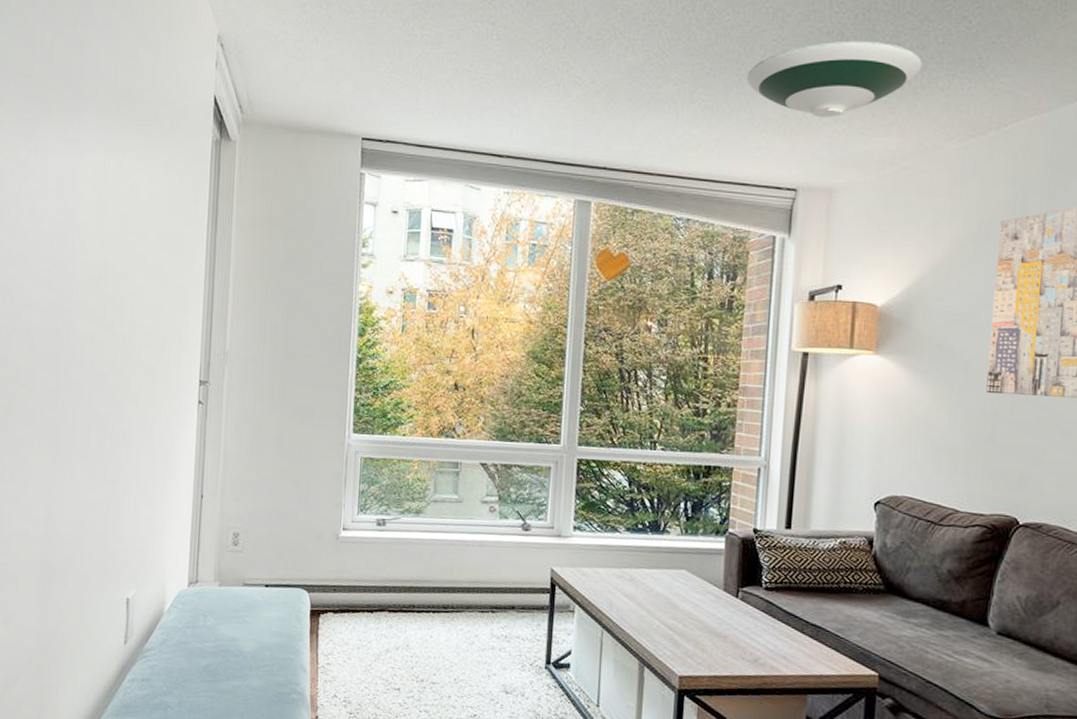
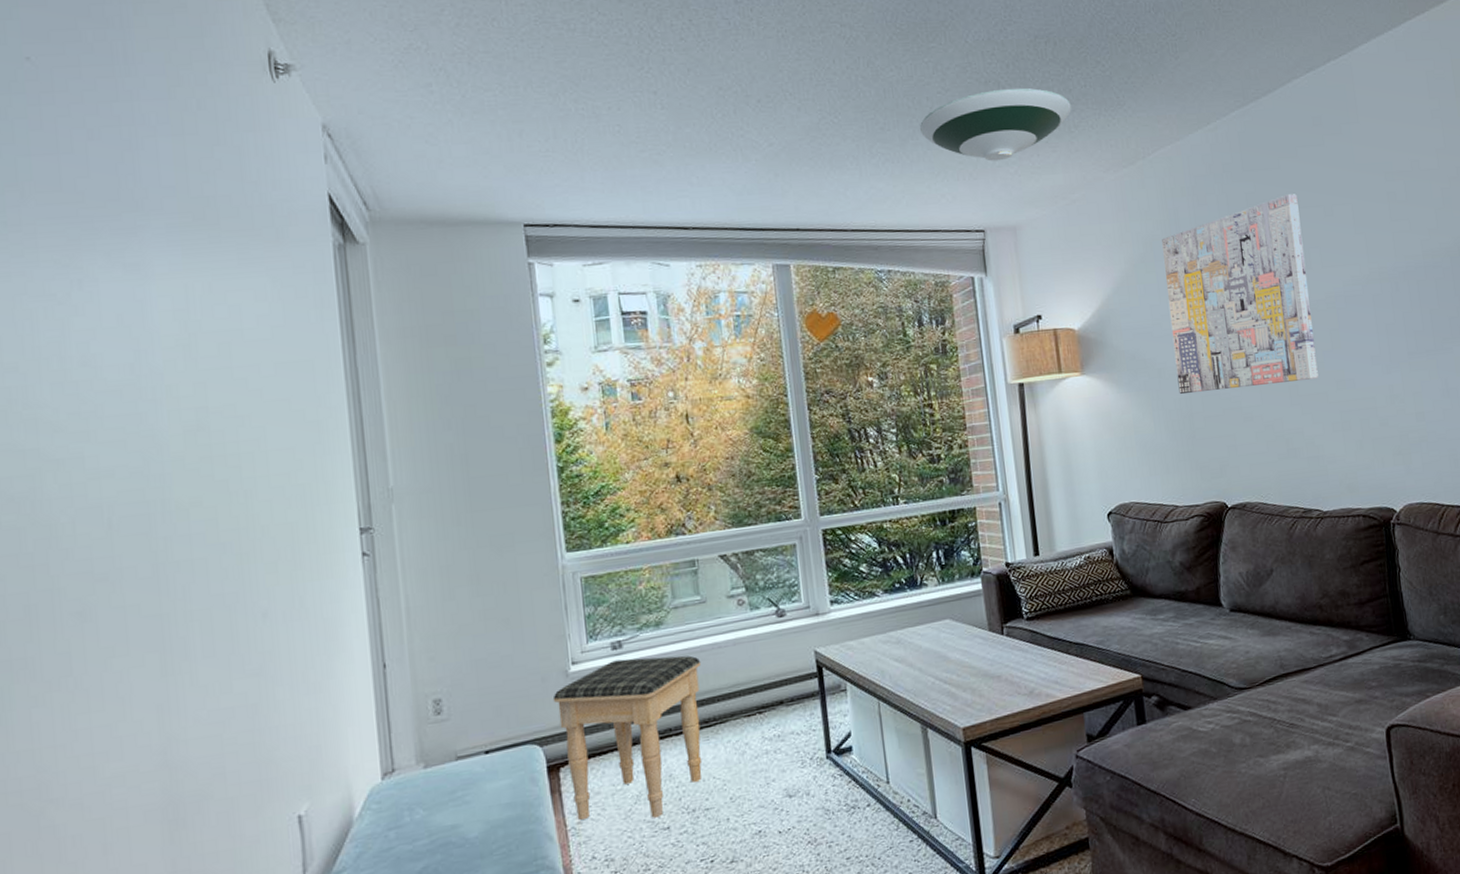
footstool: none [323,535,449,678] -> present [552,655,703,821]

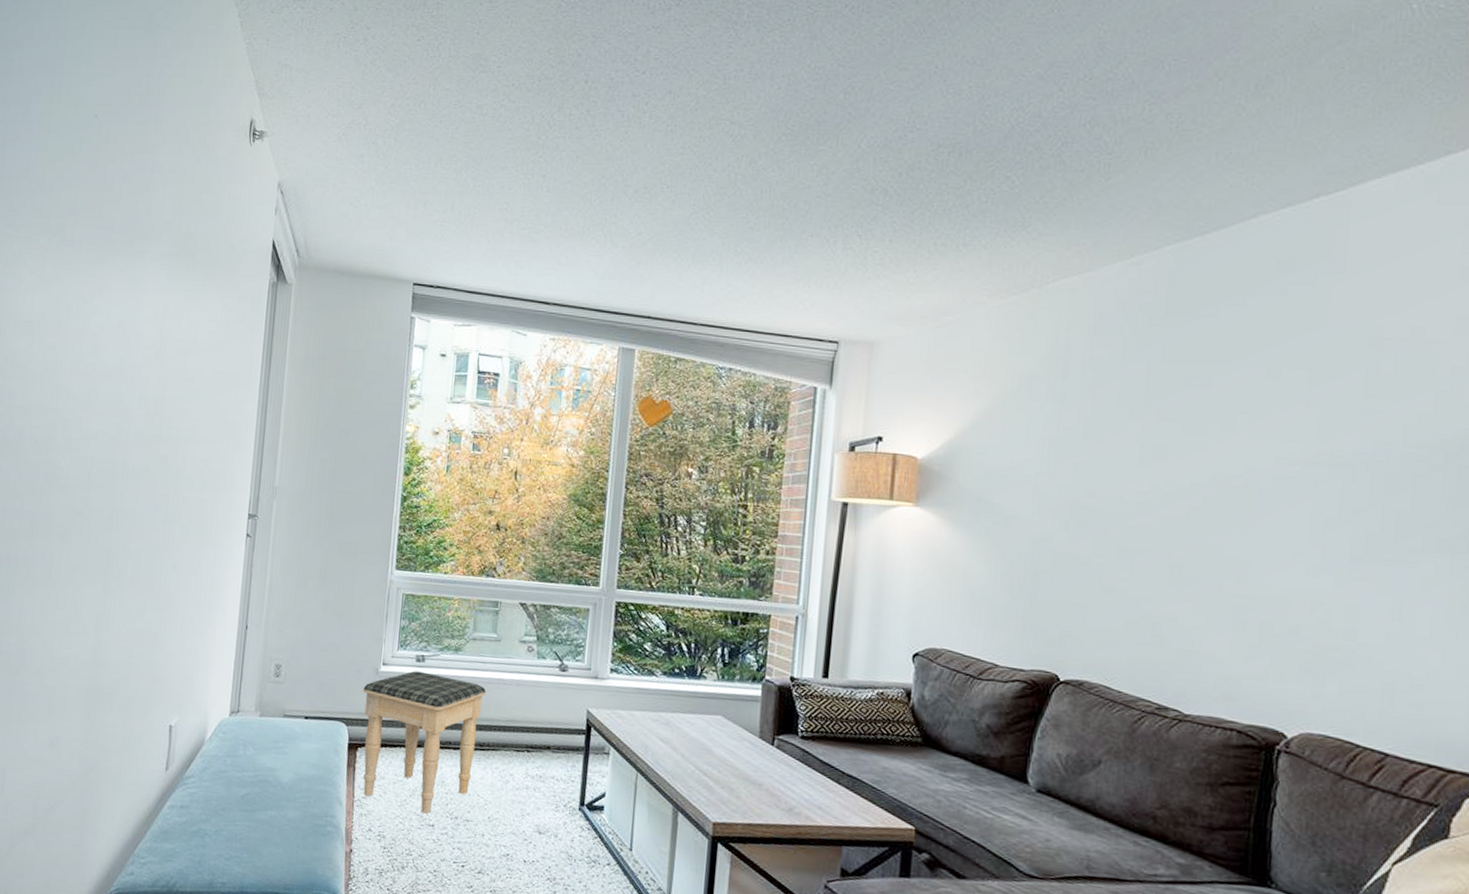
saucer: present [919,88,1072,161] -> none [790,198,965,273]
wall art: present [1162,194,1319,394] -> none [1027,347,1234,564]

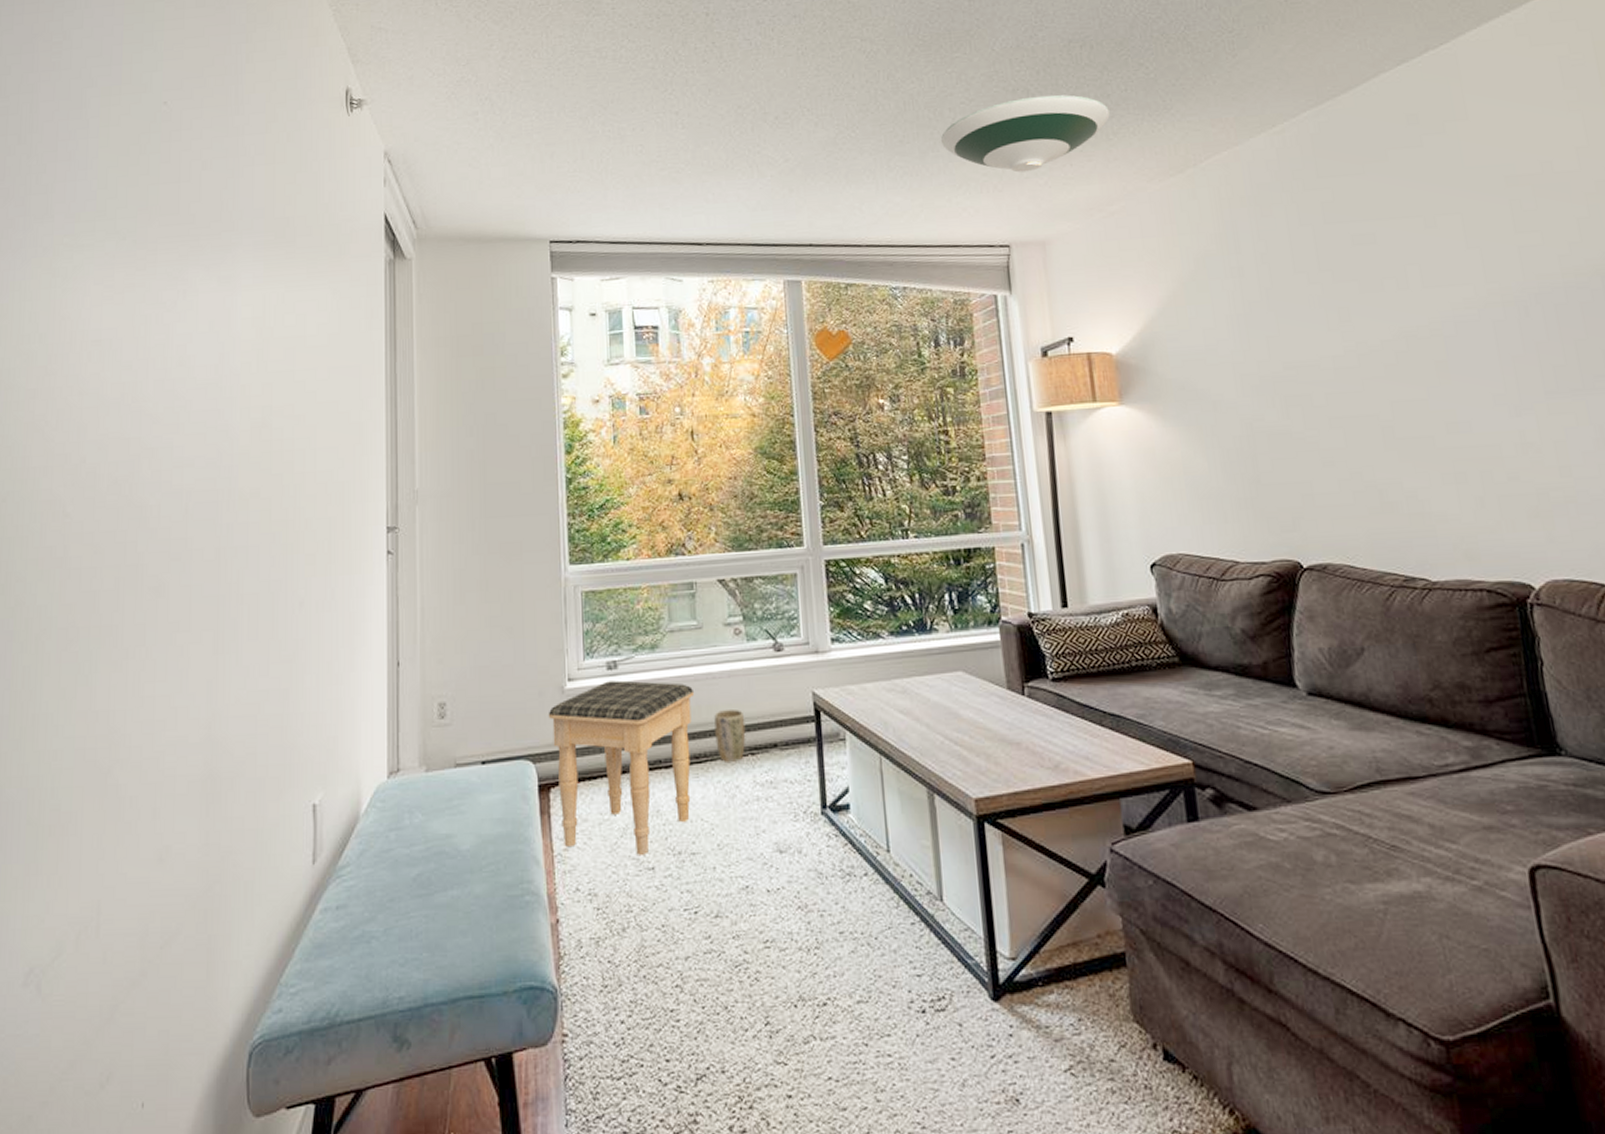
plant pot: none [498,711,526,755] -> present [714,708,746,762]
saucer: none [790,198,965,273] -> present [940,95,1110,173]

